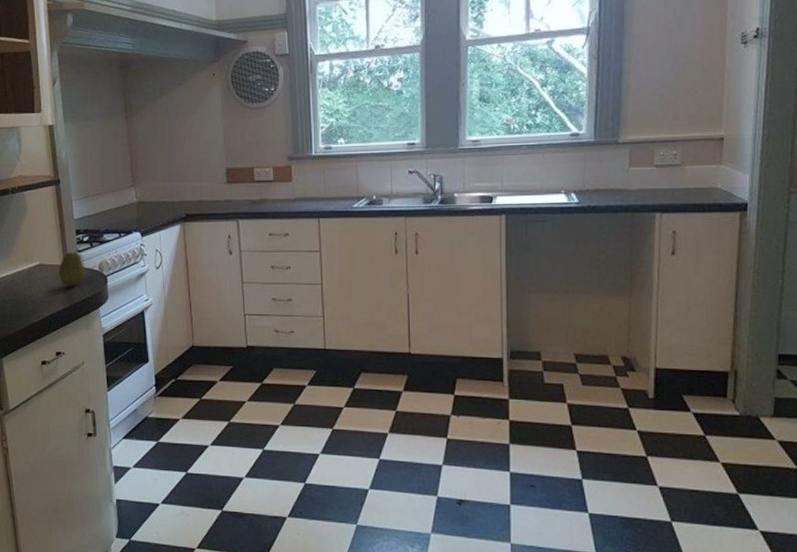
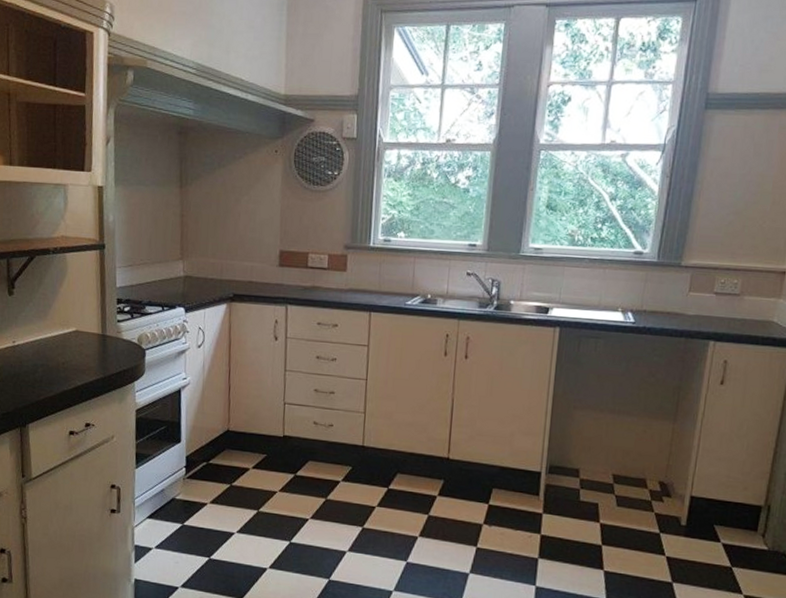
fruit: present [58,245,85,287] -> none [95,315,123,358]

